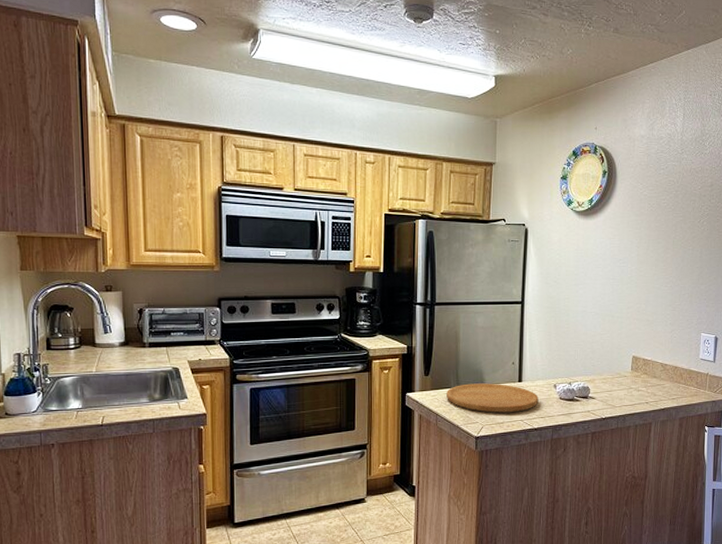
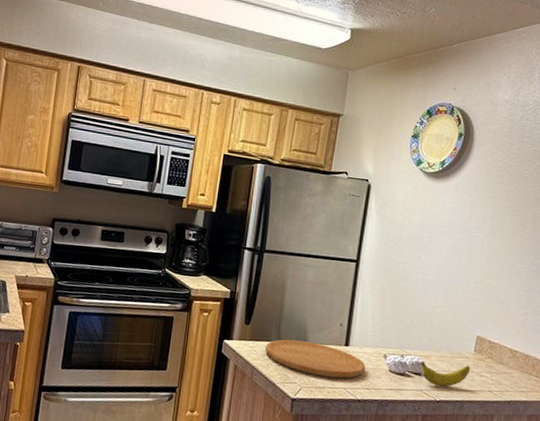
banana: none [586,384,630,406] -> present [420,360,471,387]

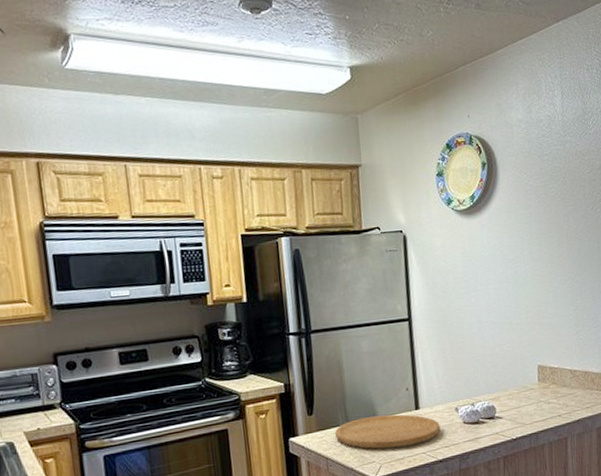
banana: present [420,360,471,387] -> none [490,397,539,425]

